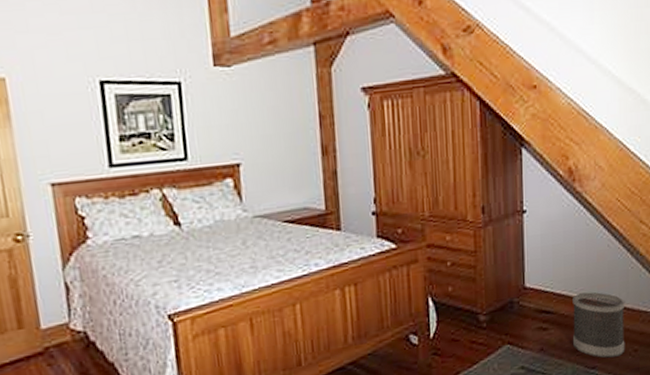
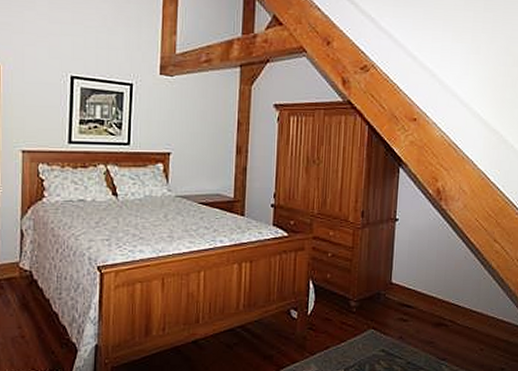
wastebasket: present [573,292,625,358] -> none [428,294,476,353]

